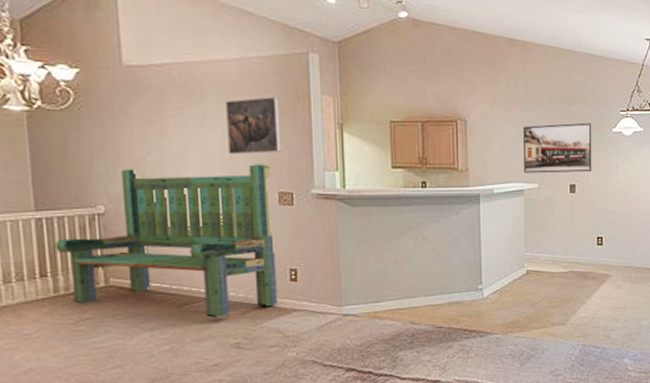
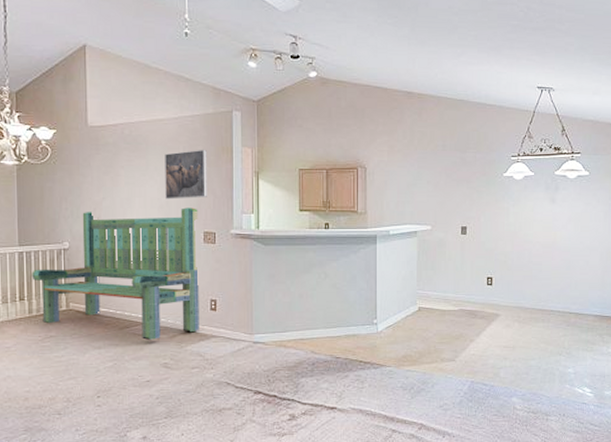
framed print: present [524,122,592,173] -> none [418,168,483,216]

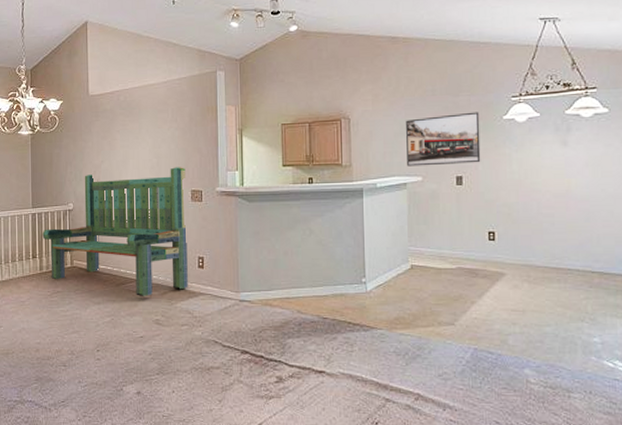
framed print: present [165,149,207,200] -> none [155,110,194,160]
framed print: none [418,168,483,216] -> present [406,112,481,167]

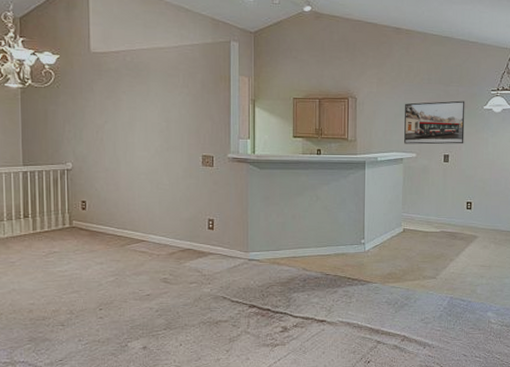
bench: present [42,167,188,296] -> none [36,132,197,256]

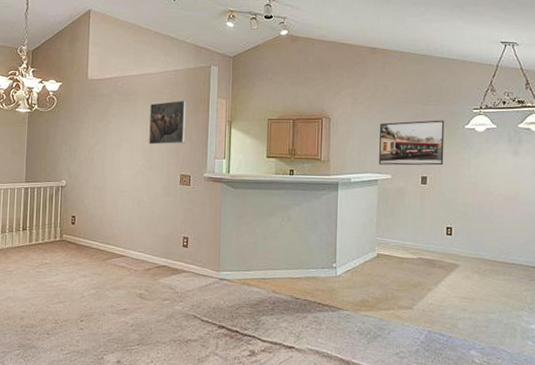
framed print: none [165,77,206,124] -> present [149,100,187,145]

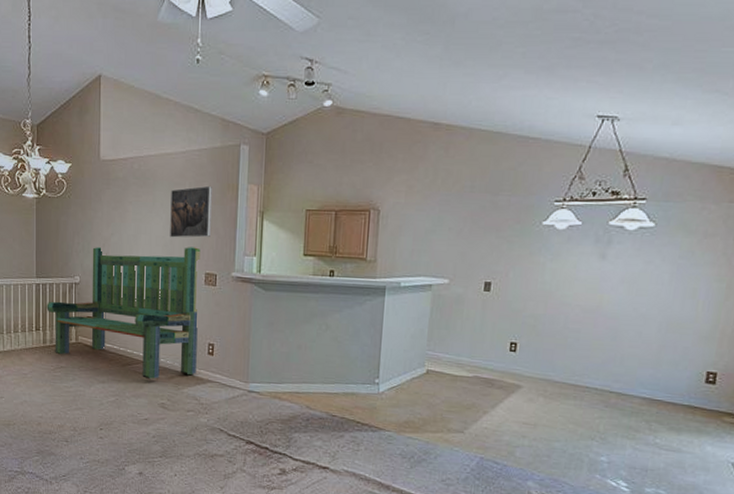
bench: none [34,152,176,271] -> present [46,247,201,379]
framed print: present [379,120,445,166] -> none [435,214,518,270]

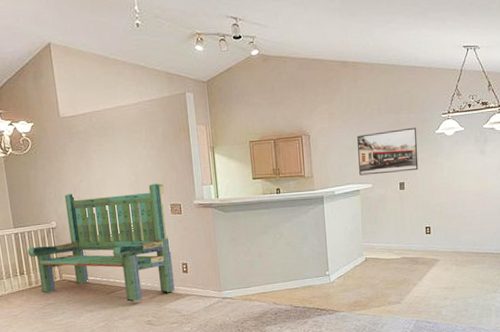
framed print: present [170,185,212,238] -> none [130,130,170,178]
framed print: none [435,214,518,270] -> present [357,127,419,176]

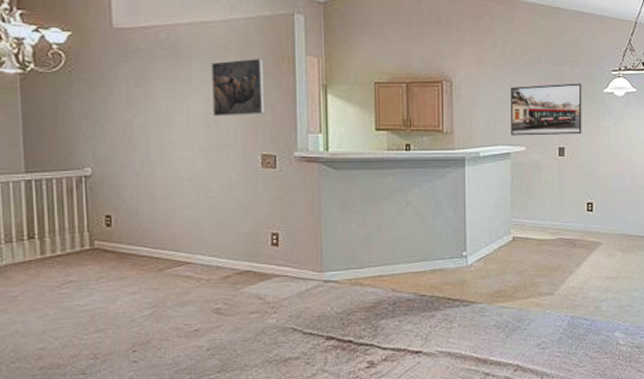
bench: present [27,183,175,302] -> none [43,126,258,282]
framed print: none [130,130,170,178] -> present [212,57,265,117]

